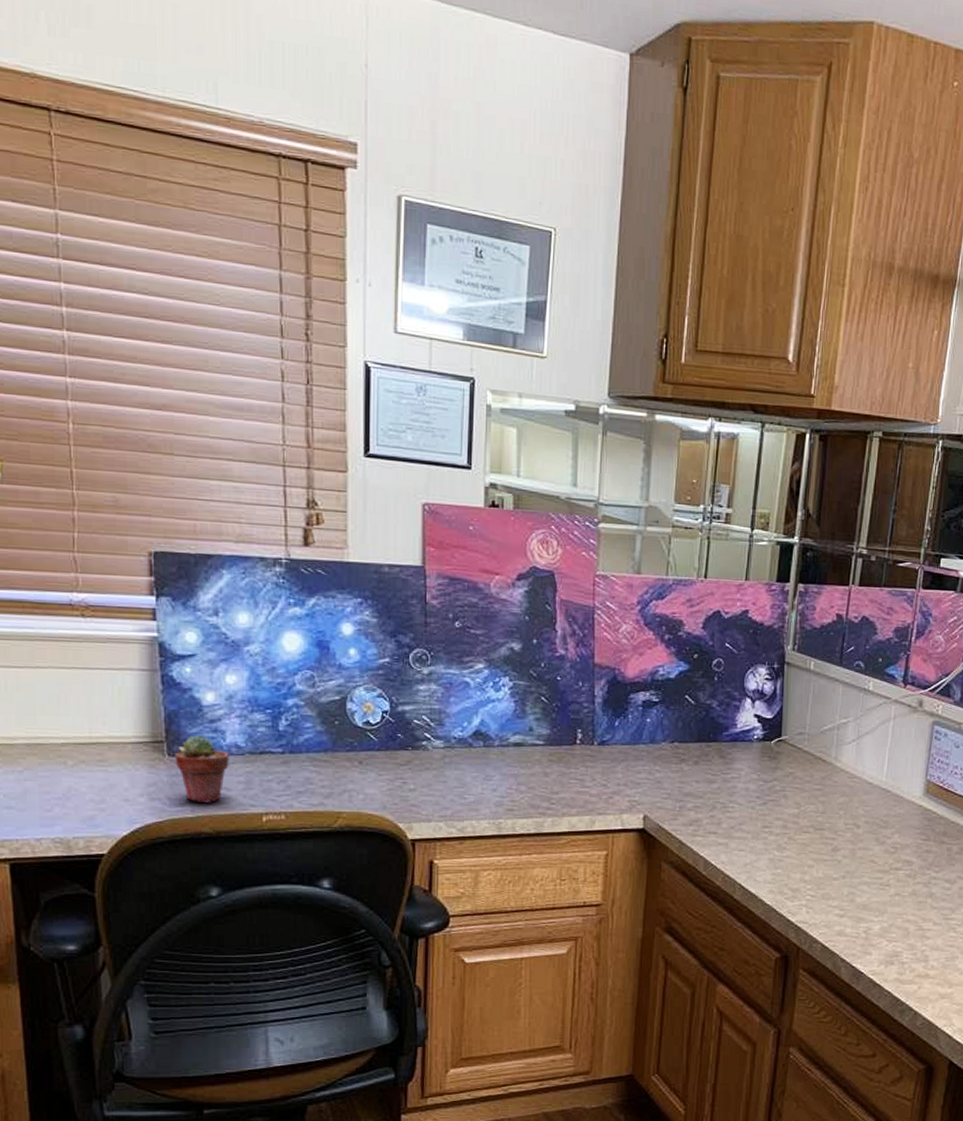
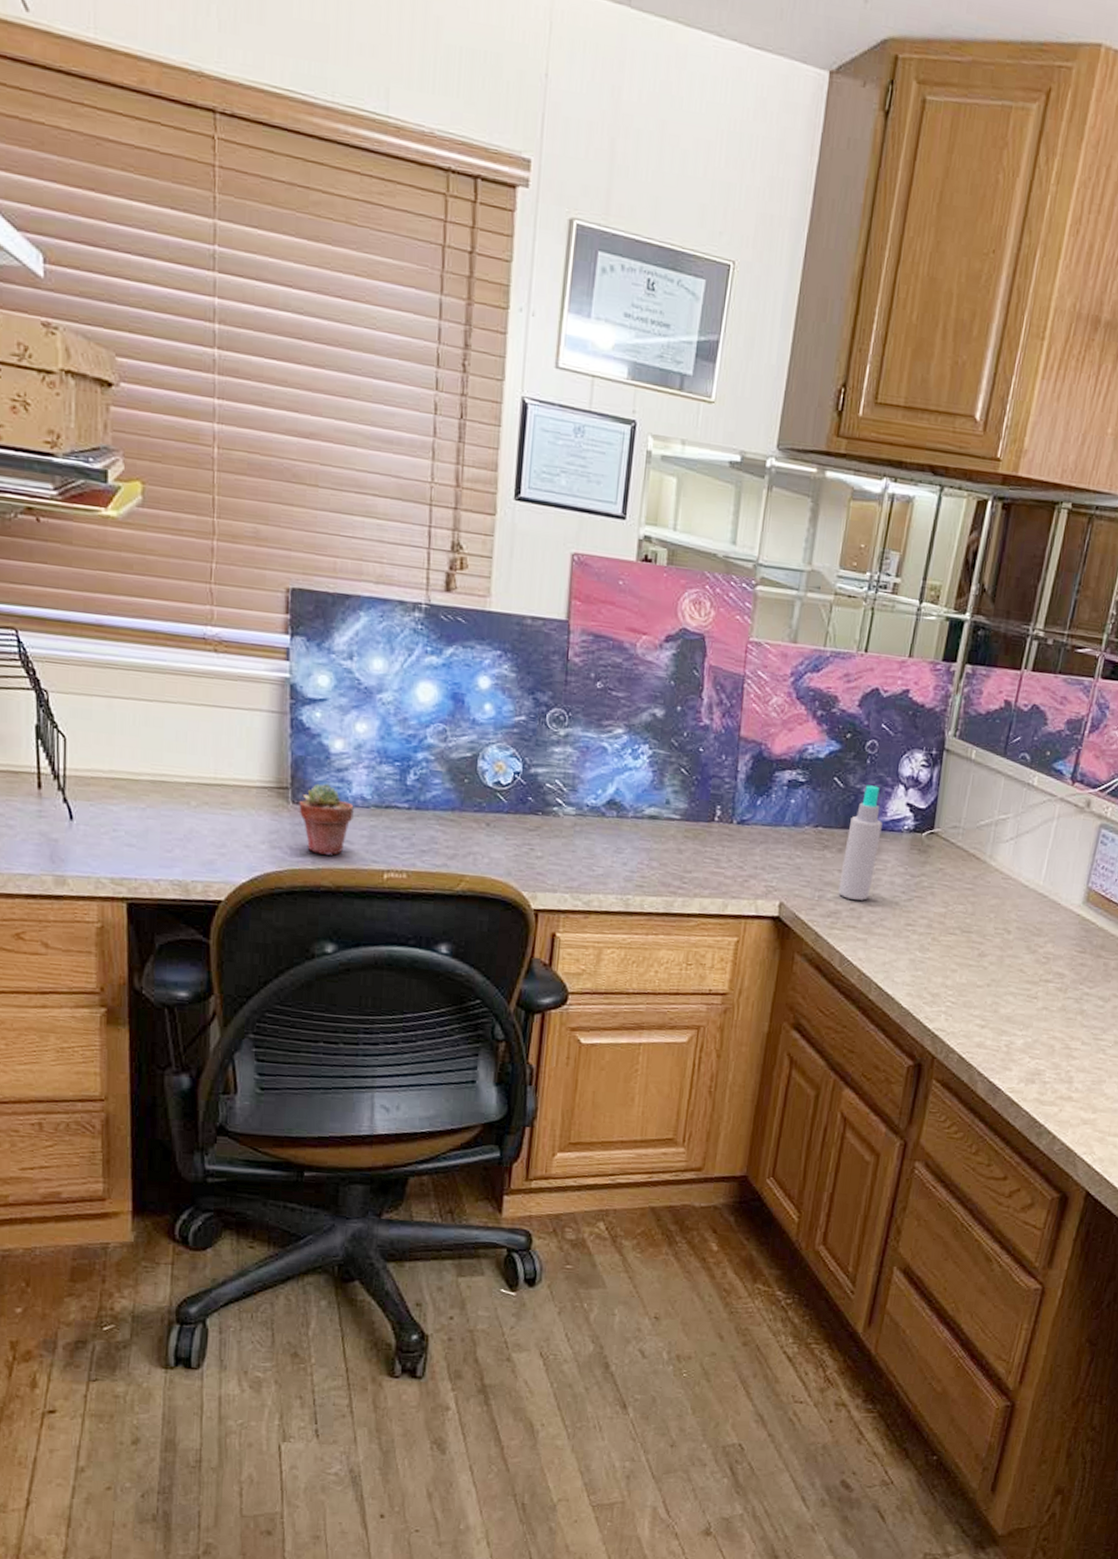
spray bottle: none [698,700,734,808] -> present [838,785,883,901]

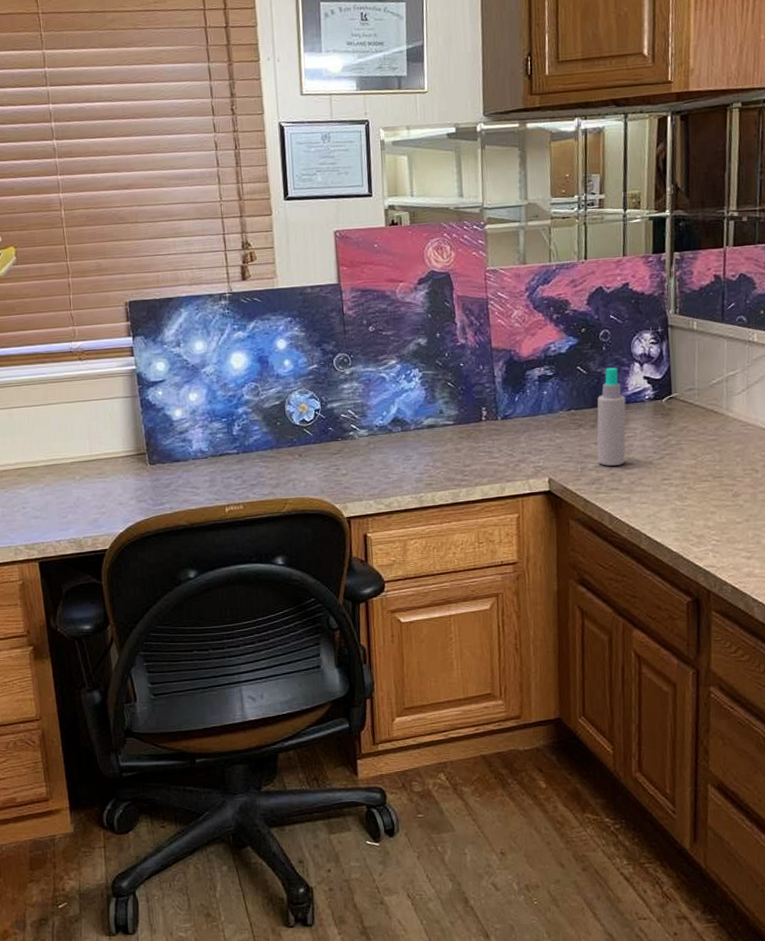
potted succulent: present [299,783,354,856] -> none [154,445,197,501]

